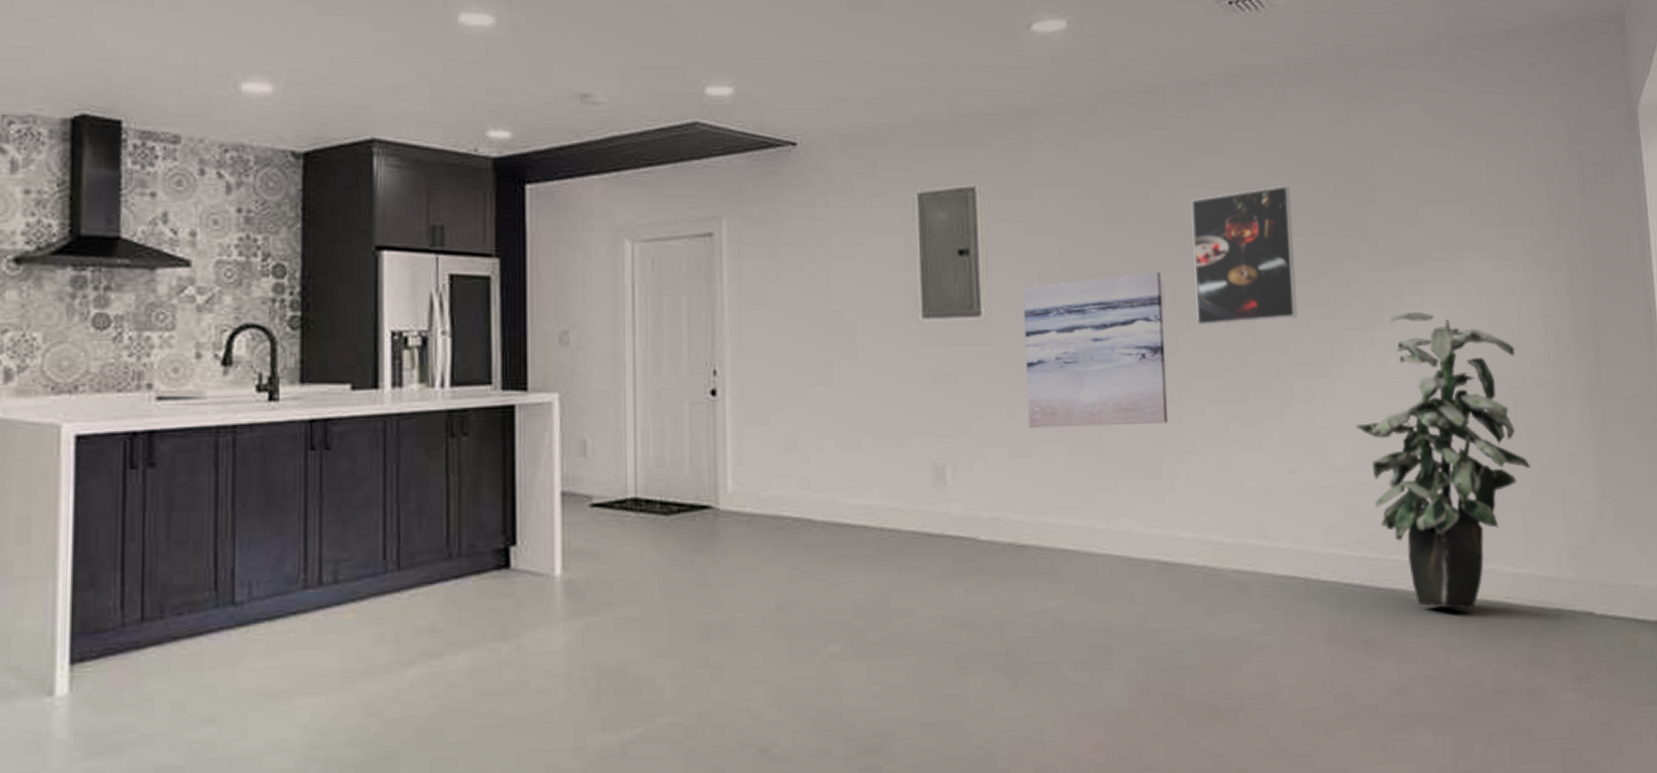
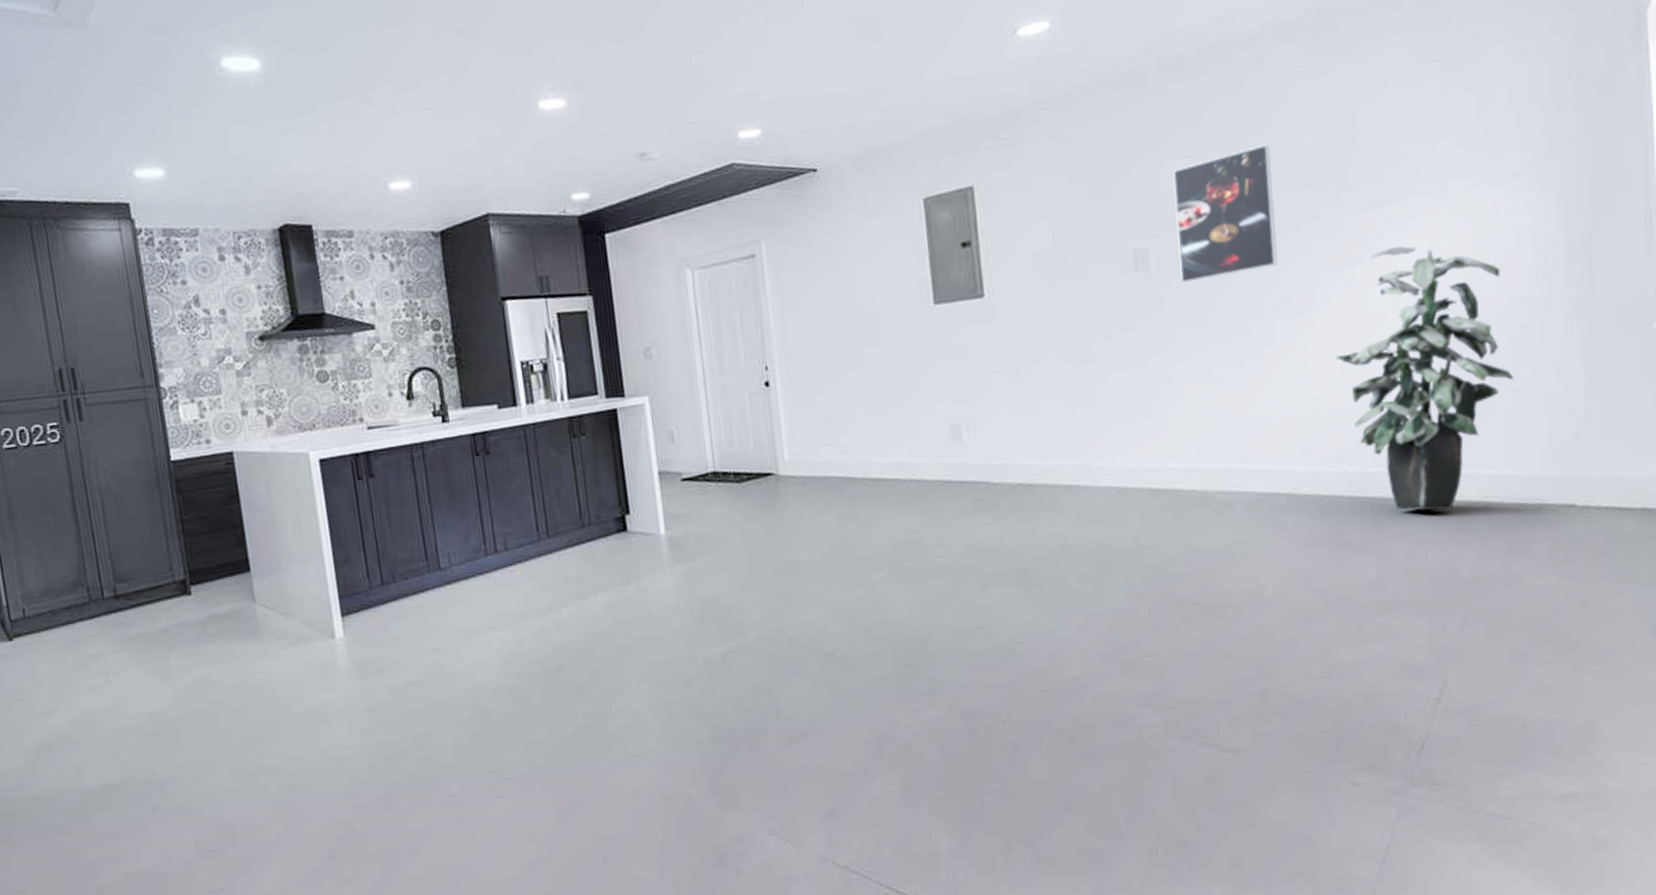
wall art: present [1023,272,1169,428] -> none [1020,239,1157,388]

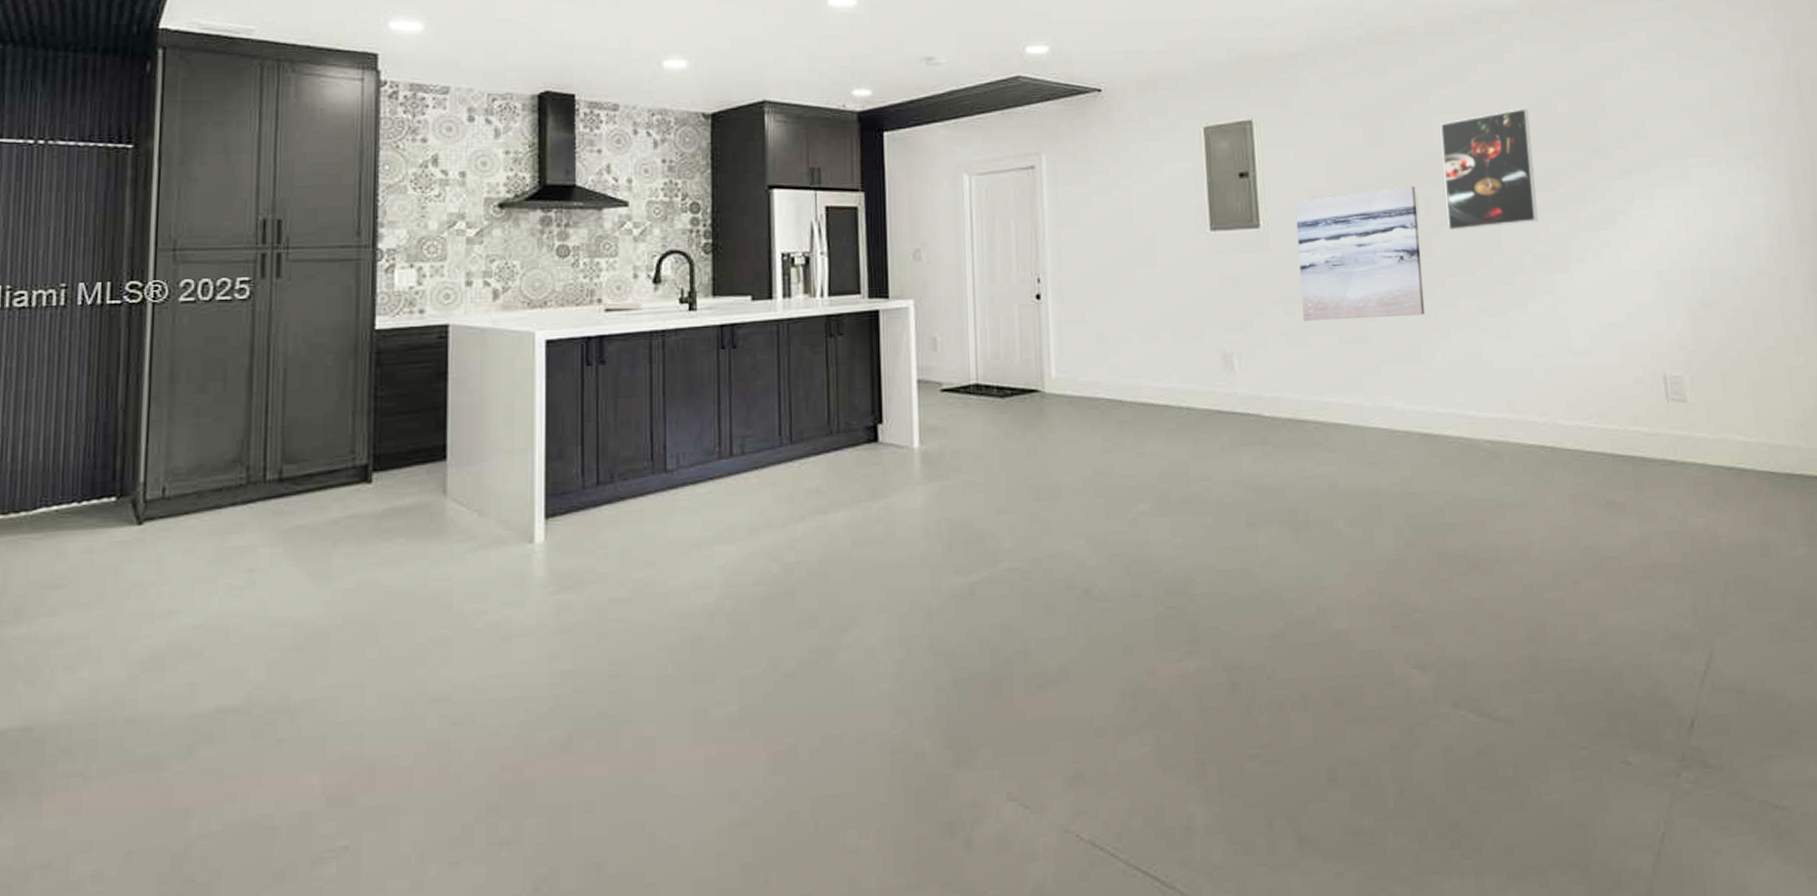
wall art: none [1020,239,1157,388] -> present [1295,186,1425,321]
indoor plant: present [1335,246,1514,510] -> none [1594,214,1758,474]

